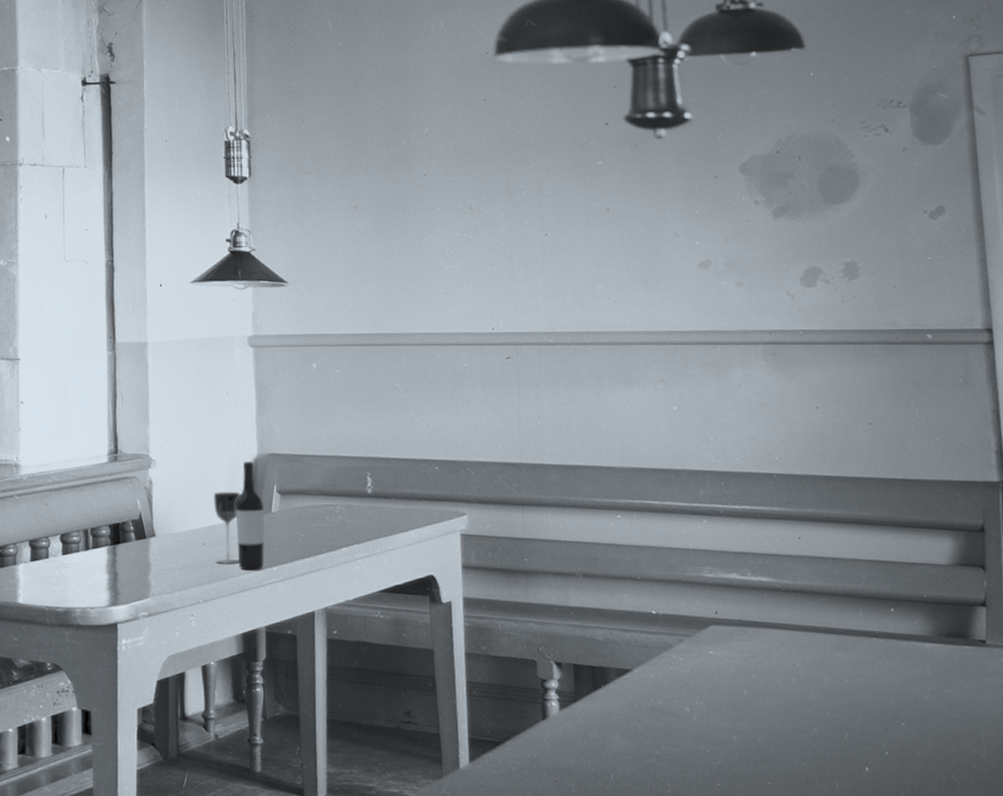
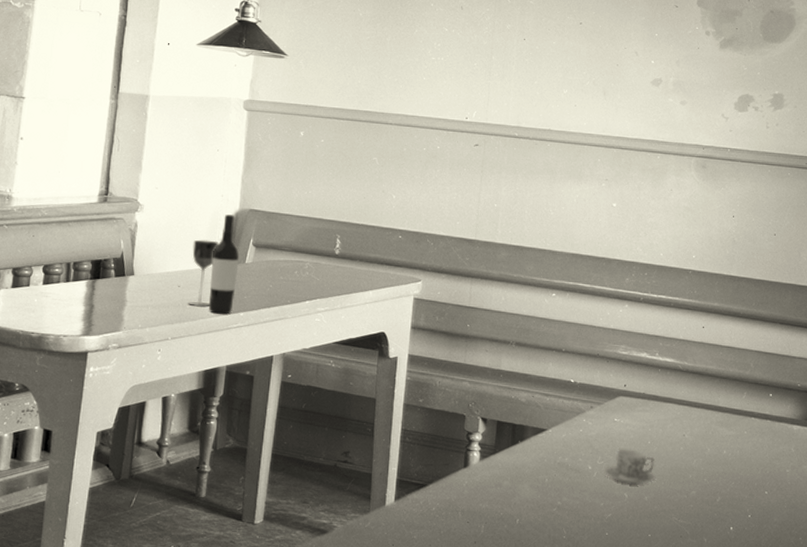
teacup: none [705,685,766,727] -> present [604,449,655,486]

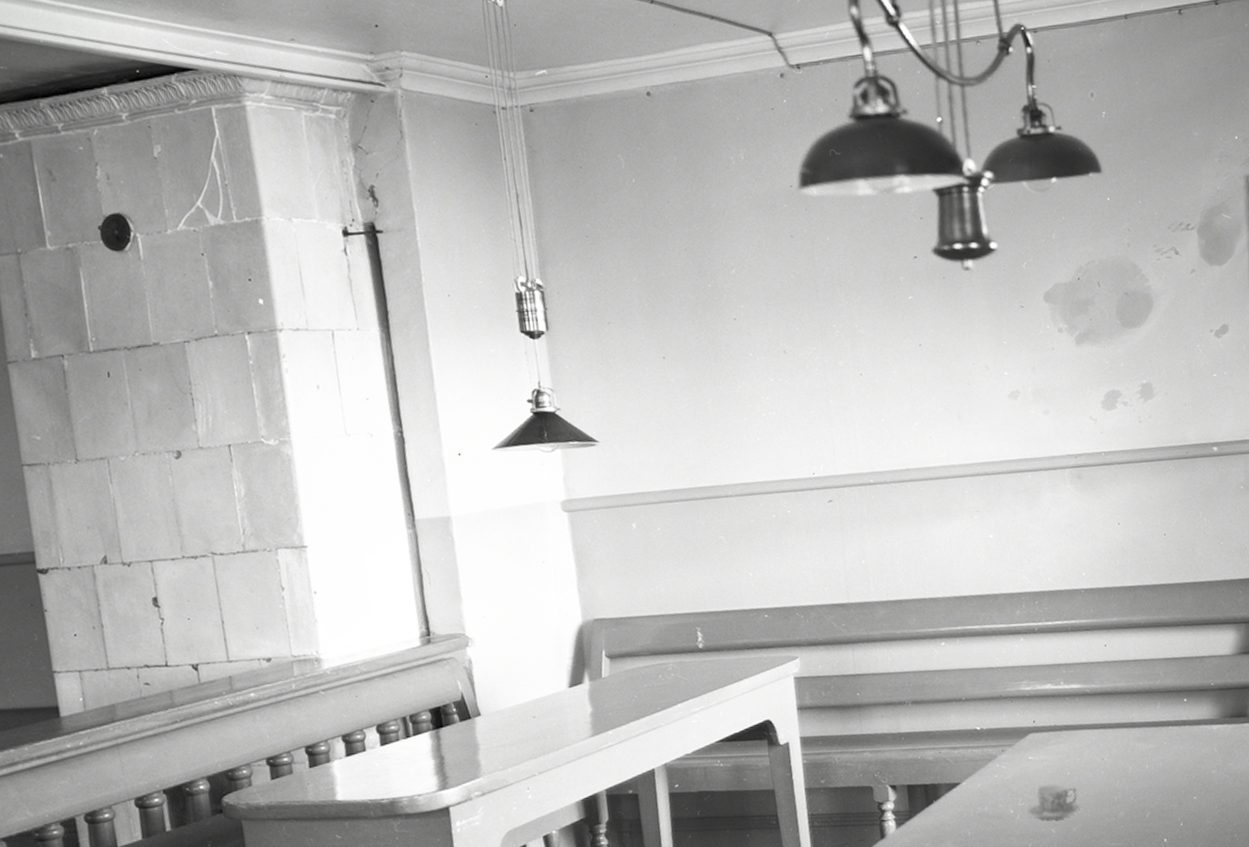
wineglass: present [187,239,219,307] -> none [538,660,572,735]
wine bottle: present [208,214,240,314] -> none [563,629,599,738]

